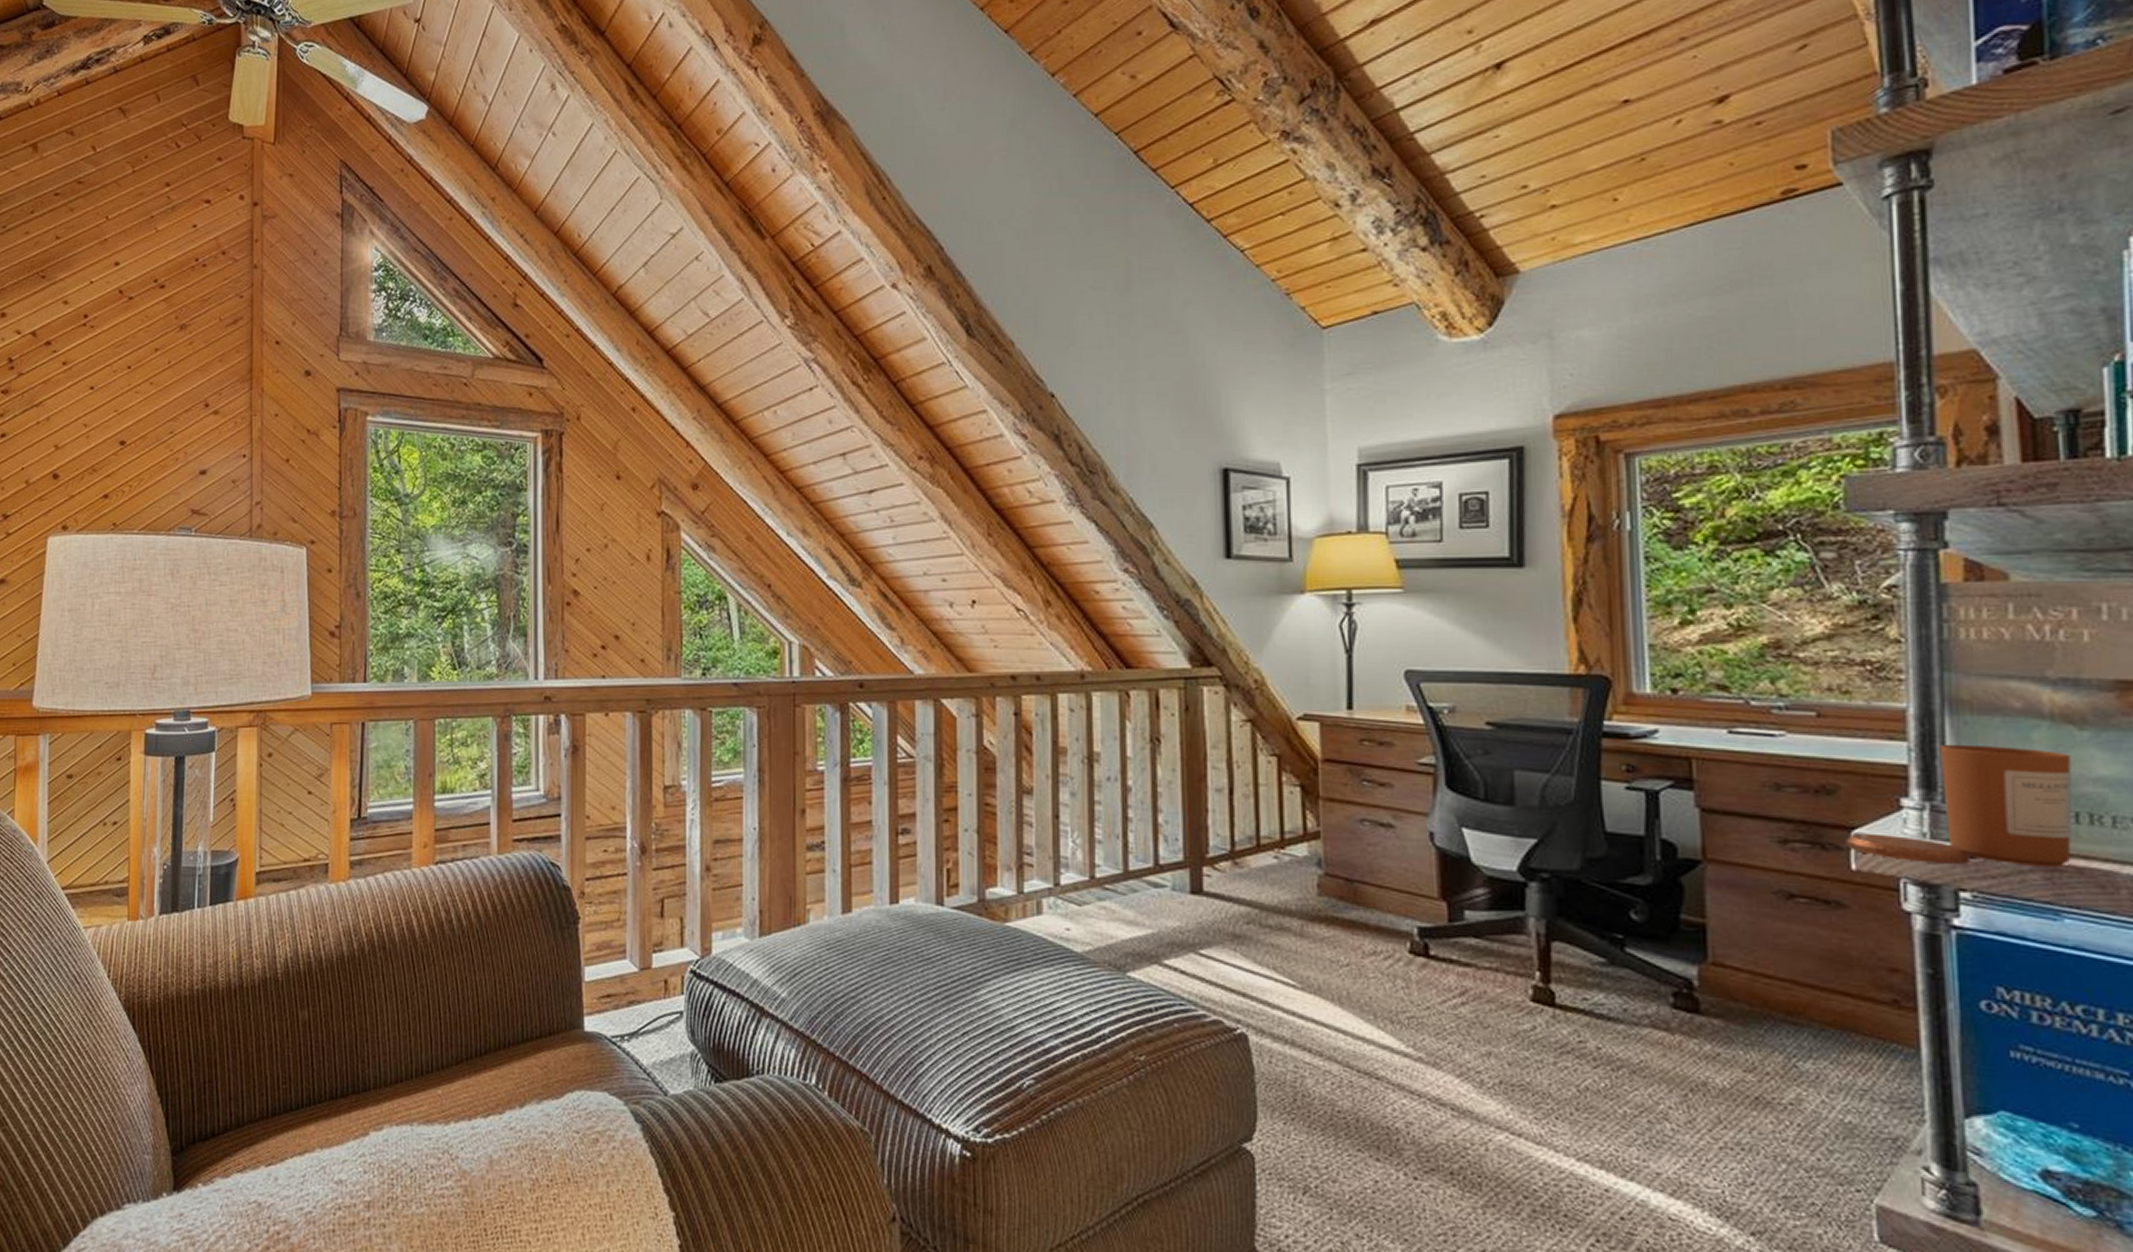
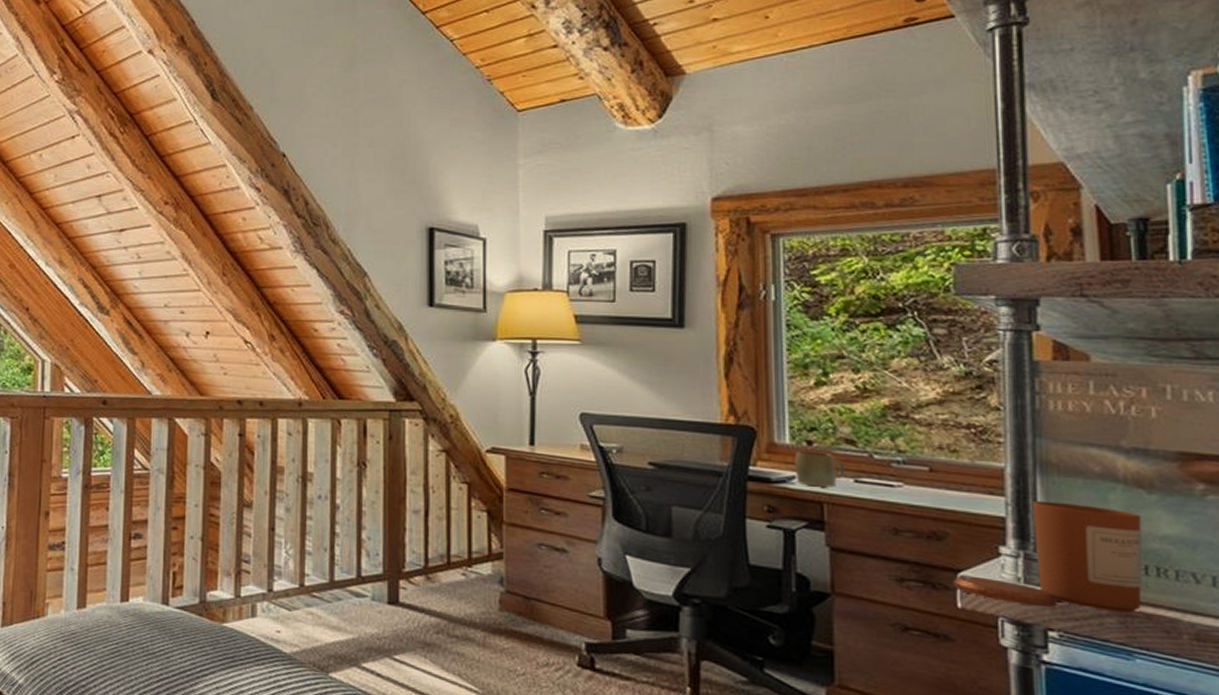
mug: none [1656,700,1717,741] -> present [794,451,845,488]

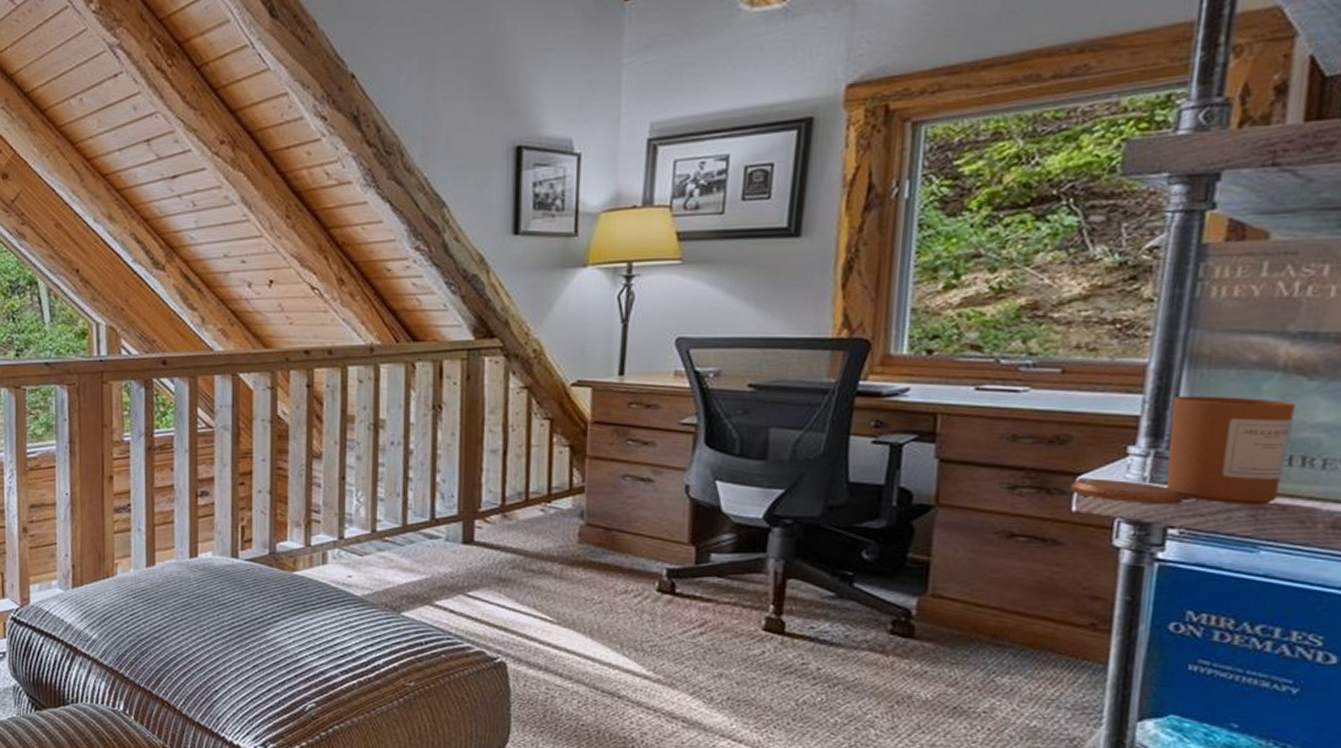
mug: present [794,451,845,488] -> none [909,361,967,398]

